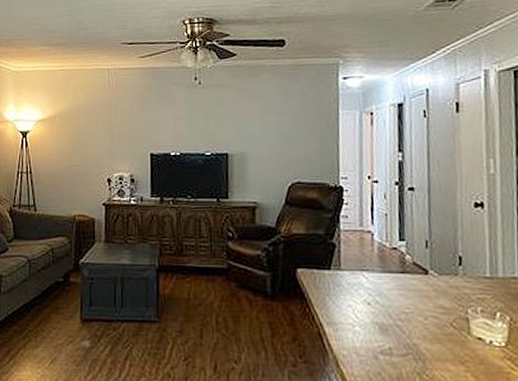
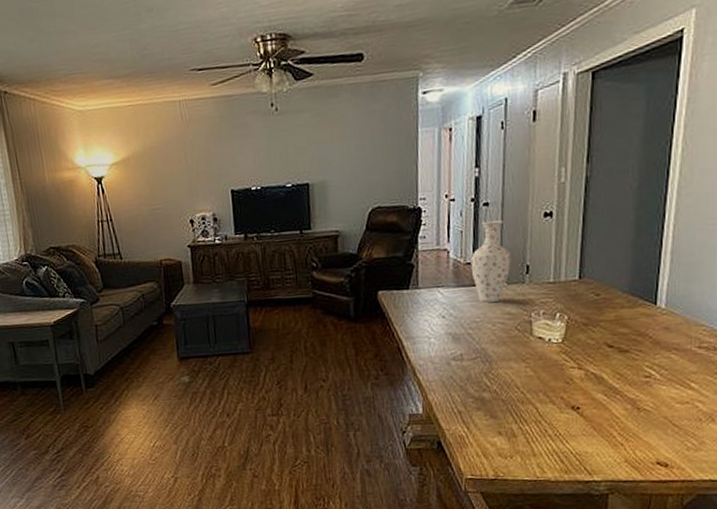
vase: none [398,205,442,292] -> present [471,220,511,303]

